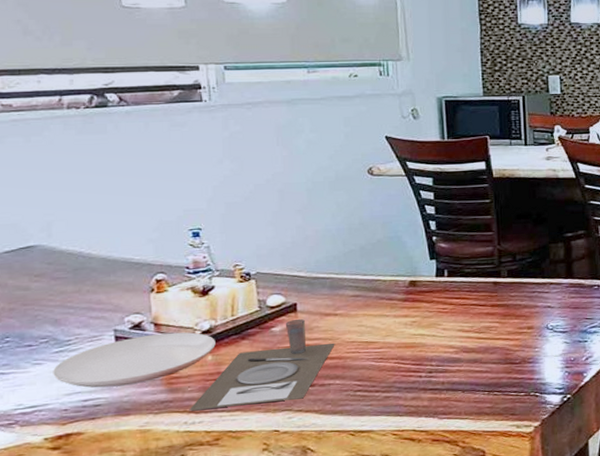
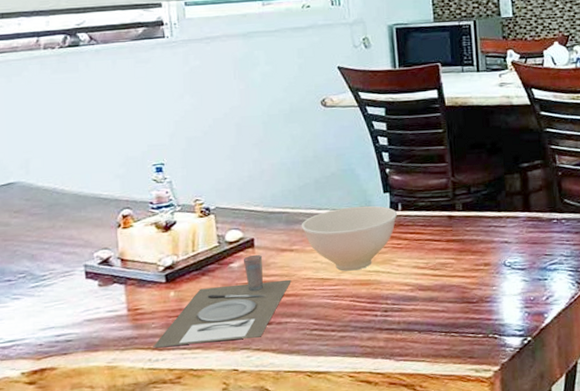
plate: present [53,332,216,388] -> none [29,268,178,323]
bowl: none [345,272,444,335] -> present [301,205,398,271]

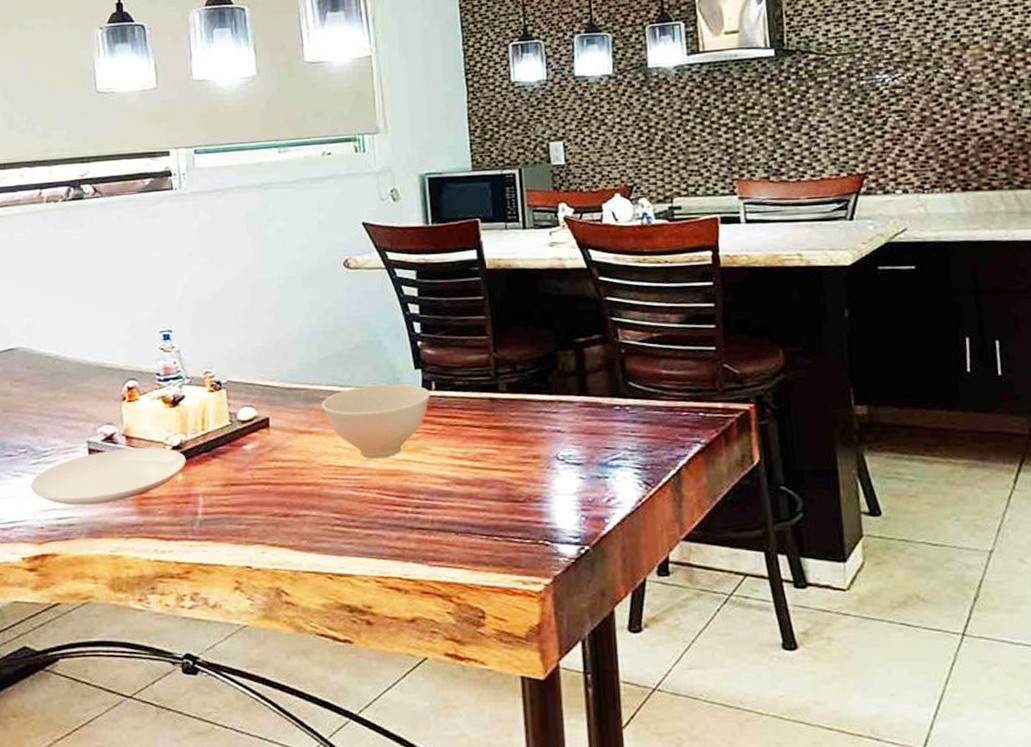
plate: none [29,268,178,323] -> present [31,446,186,505]
place setting: present [153,254,291,348] -> none [159,436,311,538]

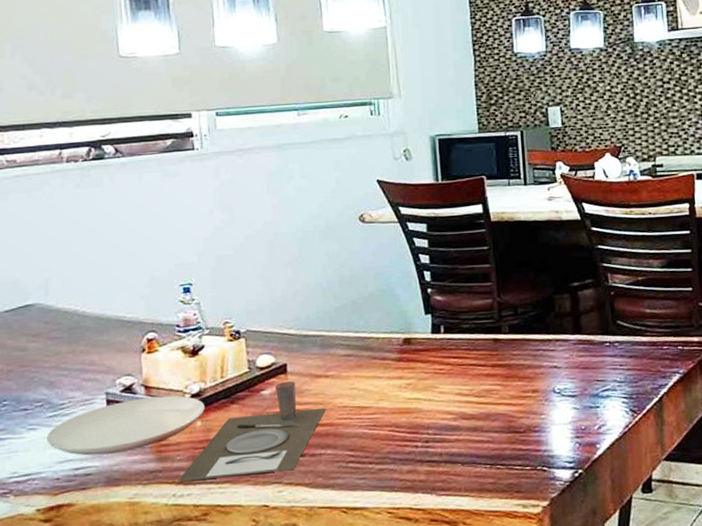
place setting: none [159,436,311,538] -> present [177,381,326,483]
bowl: present [321,383,431,459] -> none [337,328,440,399]

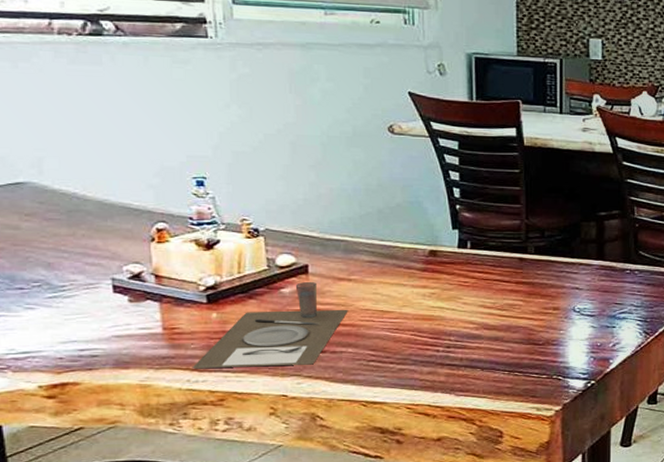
plate: present [46,395,205,456] -> none [46,286,221,338]

